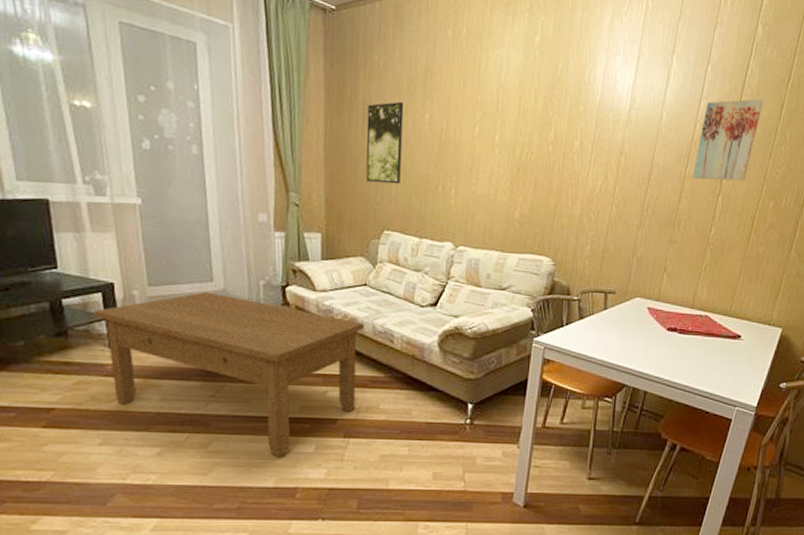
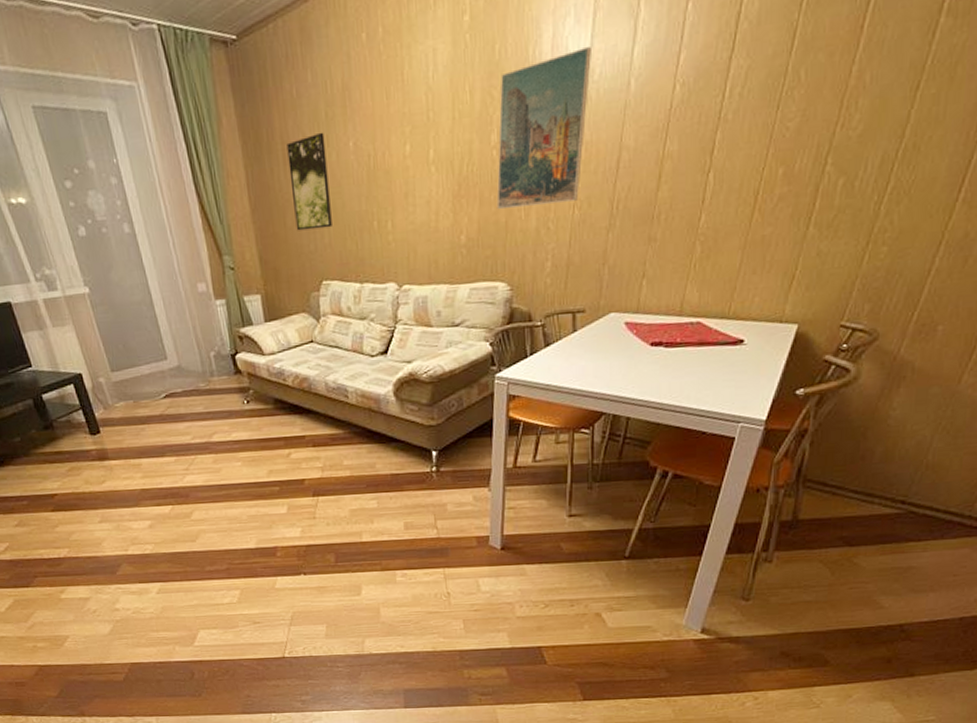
coffee table: present [94,292,365,457] -> none [70,370,320,520]
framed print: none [548,81,634,199] -> present [496,47,591,209]
wall art: present [693,98,764,181] -> none [674,31,768,156]

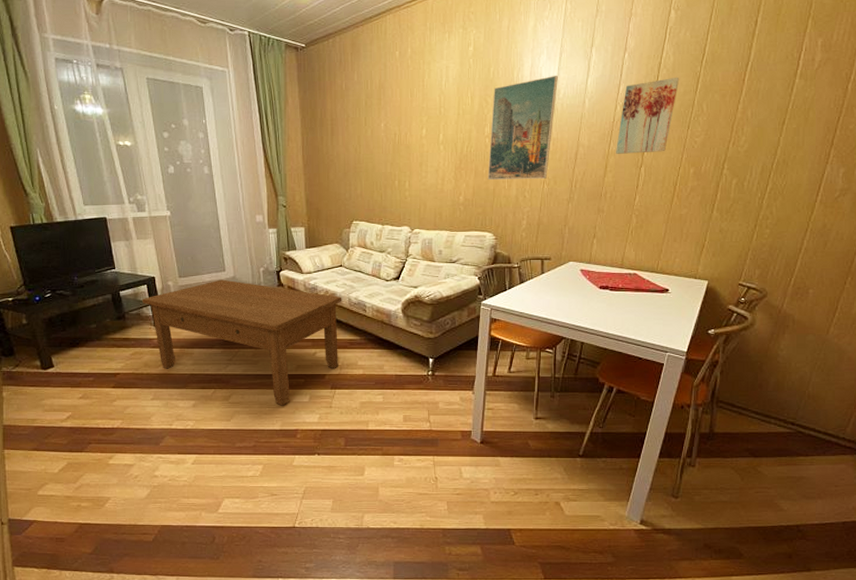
coffee table: none [70,370,320,520] -> present [142,279,342,406]
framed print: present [287,132,332,231] -> none [335,115,364,183]
wall art: none [674,31,768,156] -> present [616,77,680,154]

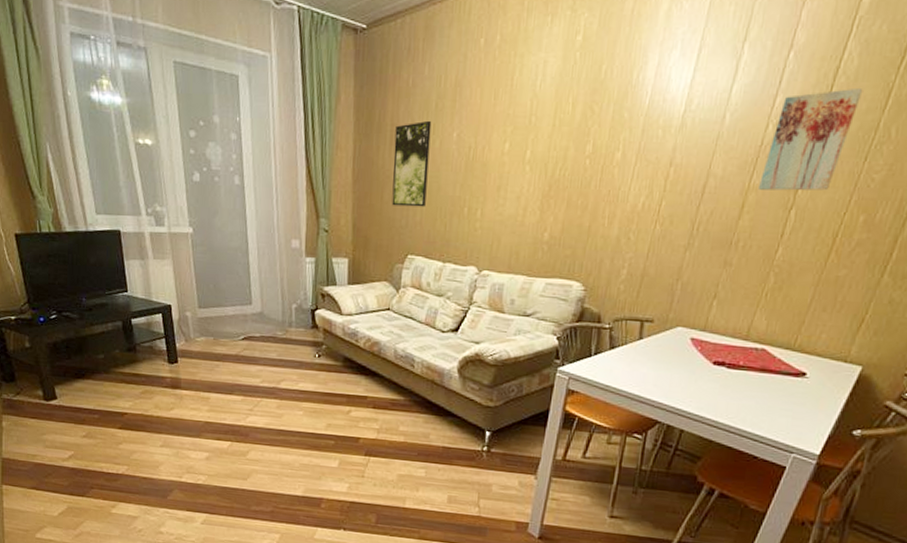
coffee table: present [142,279,342,406] -> none [156,314,387,469]
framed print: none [335,115,364,183] -> present [391,120,432,207]
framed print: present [487,76,558,179] -> none [582,79,692,217]

